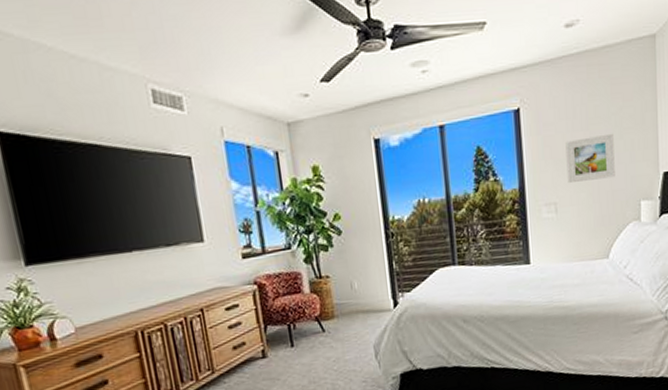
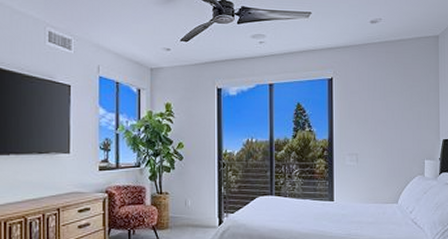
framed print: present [565,133,615,184] -> none [367,105,405,140]

